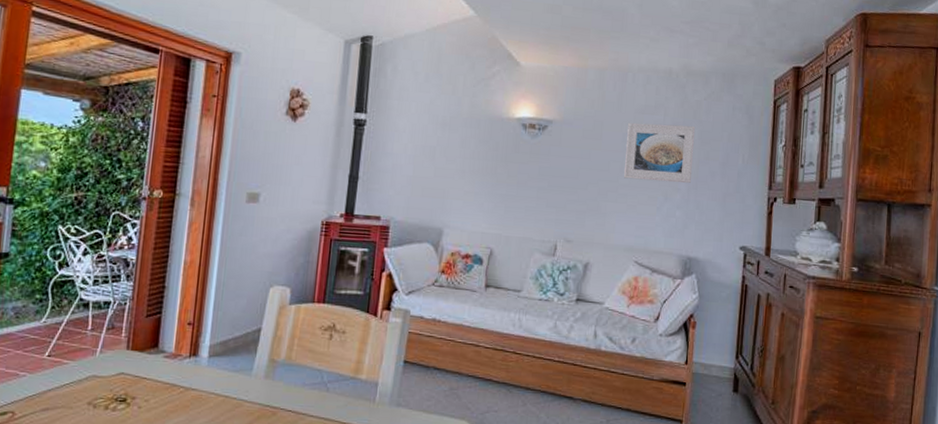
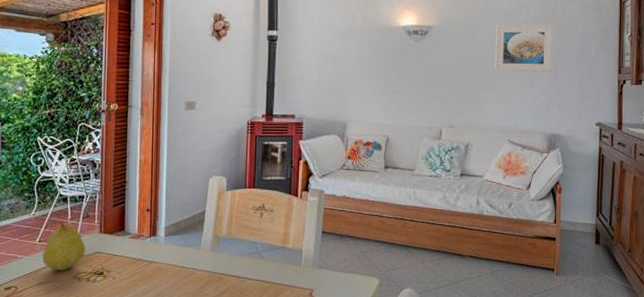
fruit: none [50,332,107,395] -> present [43,221,86,271]

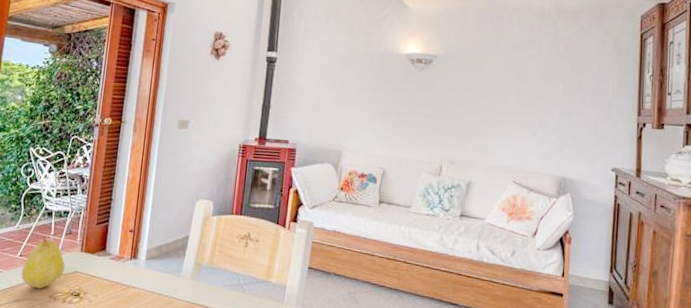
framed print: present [495,23,554,73] -> none [502,56,568,110]

